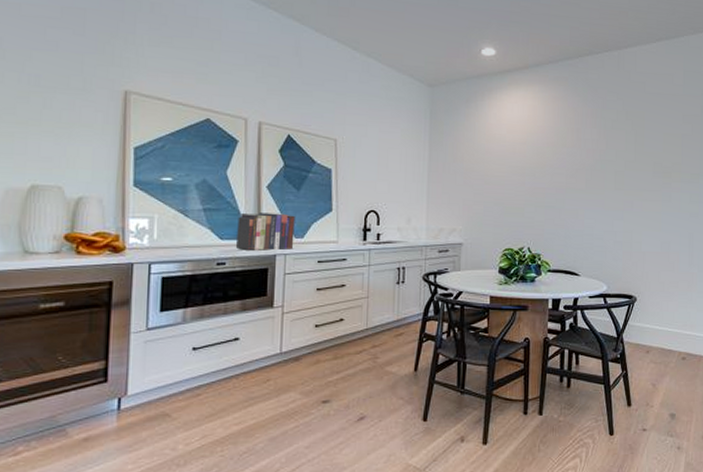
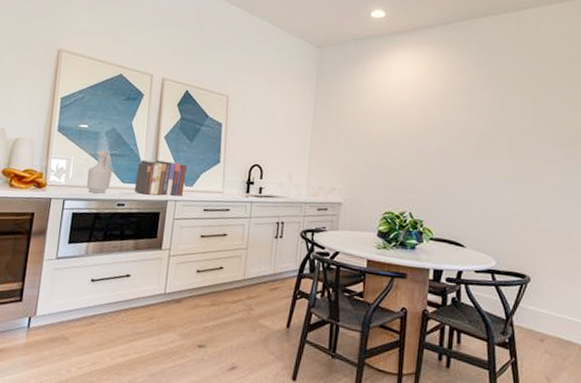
ceramic jug: none [176,205,207,253] -> present [86,150,112,194]

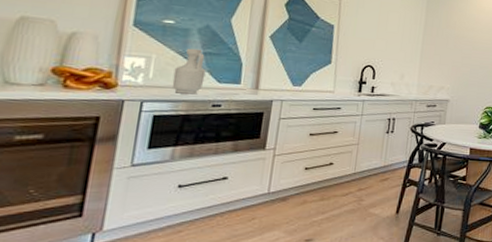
books: present [134,160,187,197] -> none [232,60,295,96]

